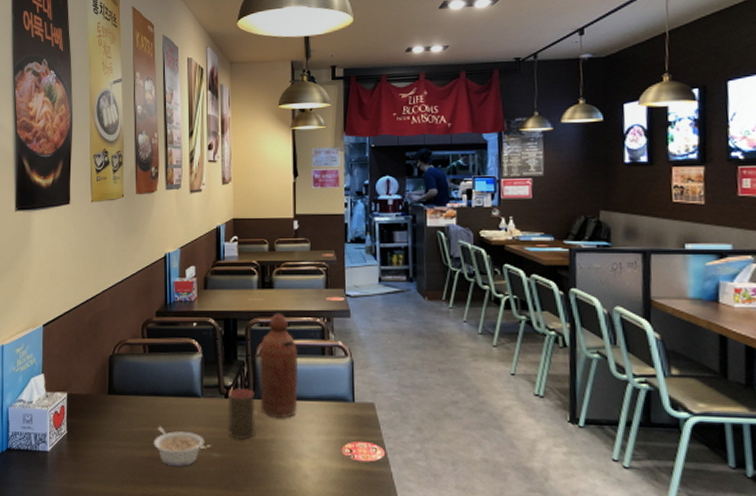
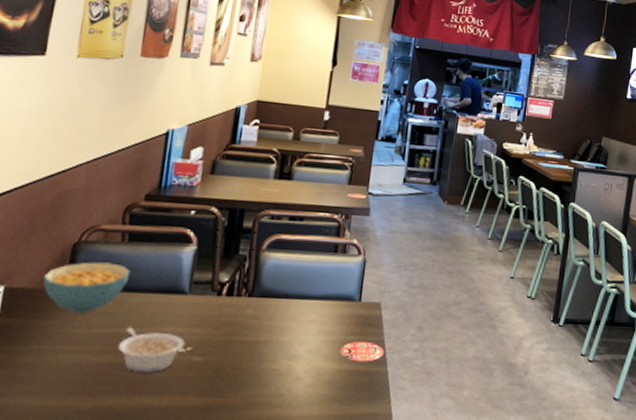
cereal bowl: none [92,371,154,414] -> present [42,261,131,312]
cup: present [229,388,255,439] -> none [216,285,254,341]
bottle: present [258,313,299,419] -> none [258,206,309,319]

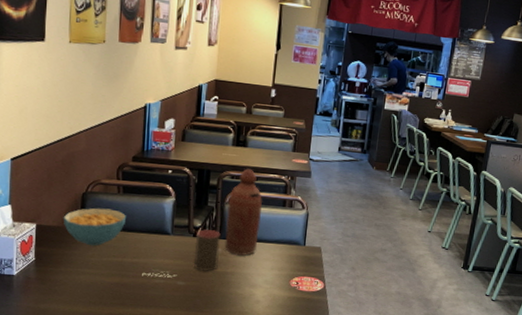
legume: present [117,327,185,374] -> none [122,258,171,292]
cup: none [216,285,254,341] -> present [194,229,221,271]
bottle: none [258,206,309,319] -> present [224,168,263,256]

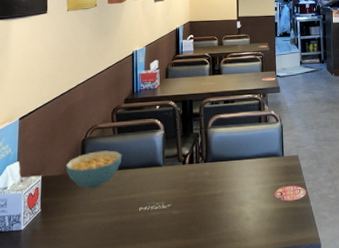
cup: present [194,229,221,271] -> none [186,155,207,197]
bottle: present [224,168,263,256] -> none [210,93,242,176]

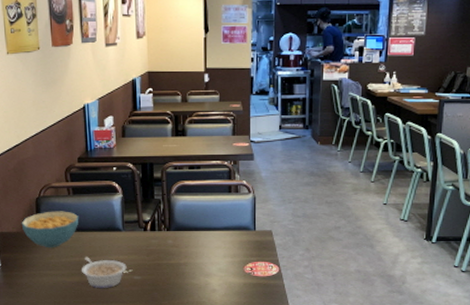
legume: none [121,194,166,227] -> present [81,257,127,289]

